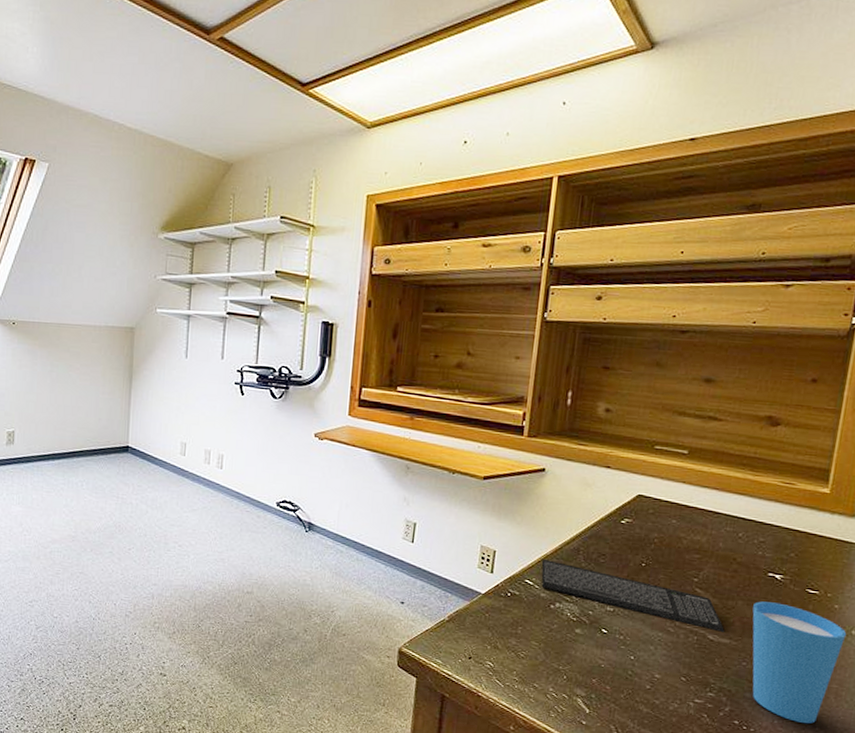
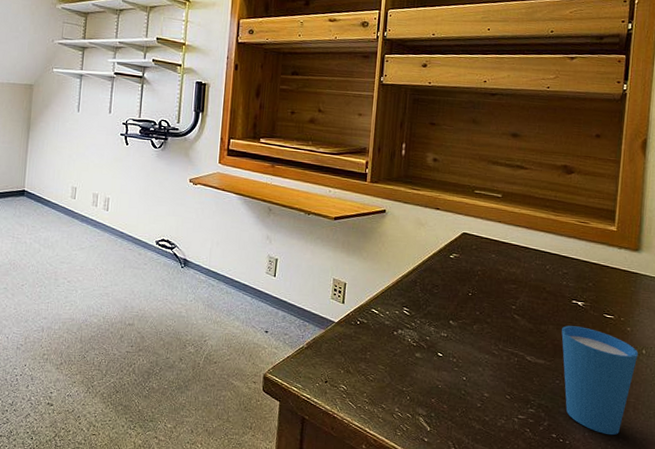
keyboard: present [541,559,724,632] -> none [385,291,539,354]

